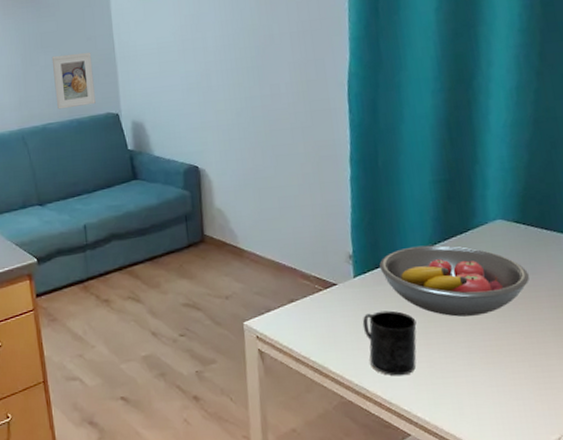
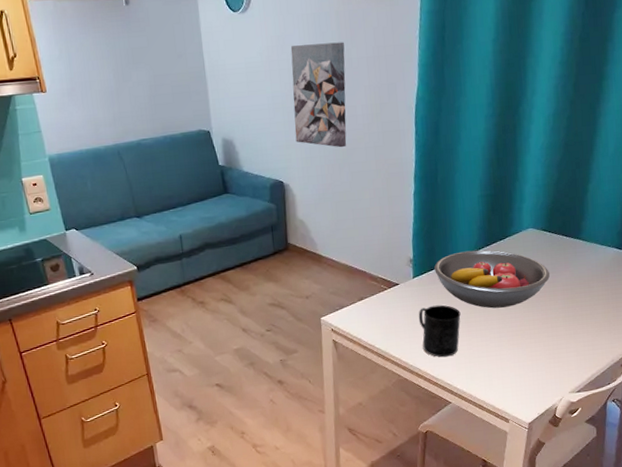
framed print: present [51,52,96,110] -> none [143,69,188,126]
wall art: none [205,18,270,129] -> present [290,42,347,148]

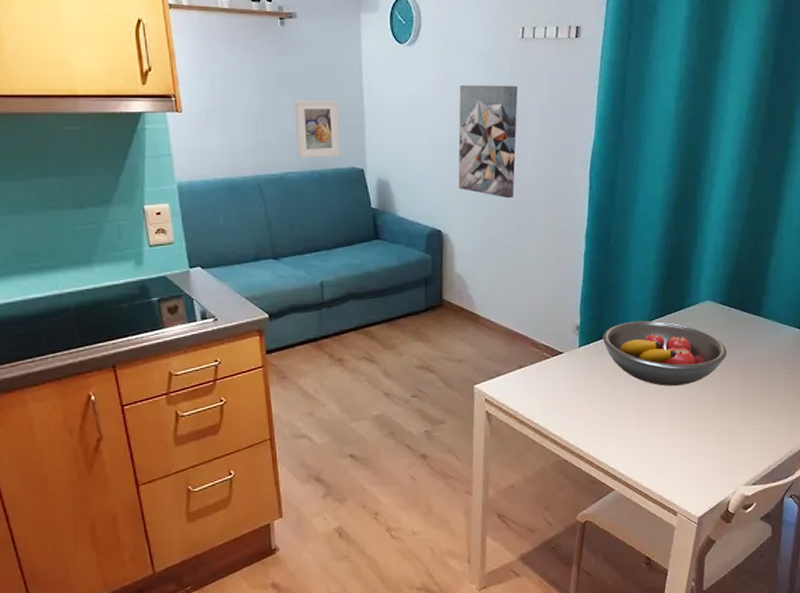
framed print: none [143,69,188,126] -> present [294,99,340,159]
mug: present [418,305,461,358] -> none [582,378,629,438]

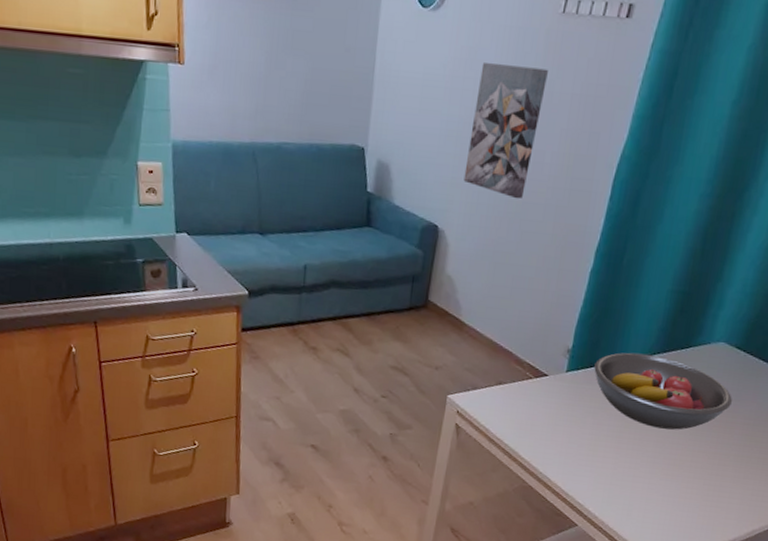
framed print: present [294,99,340,159] -> none [297,62,347,131]

